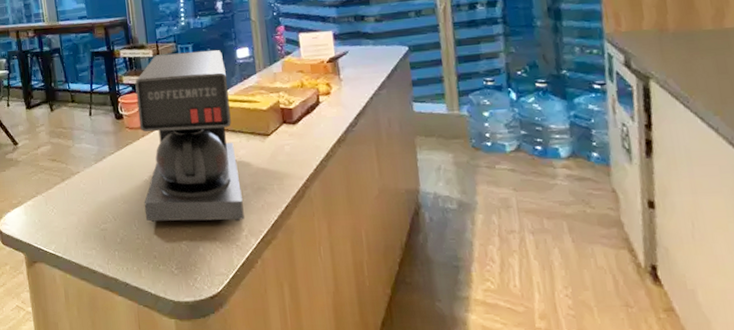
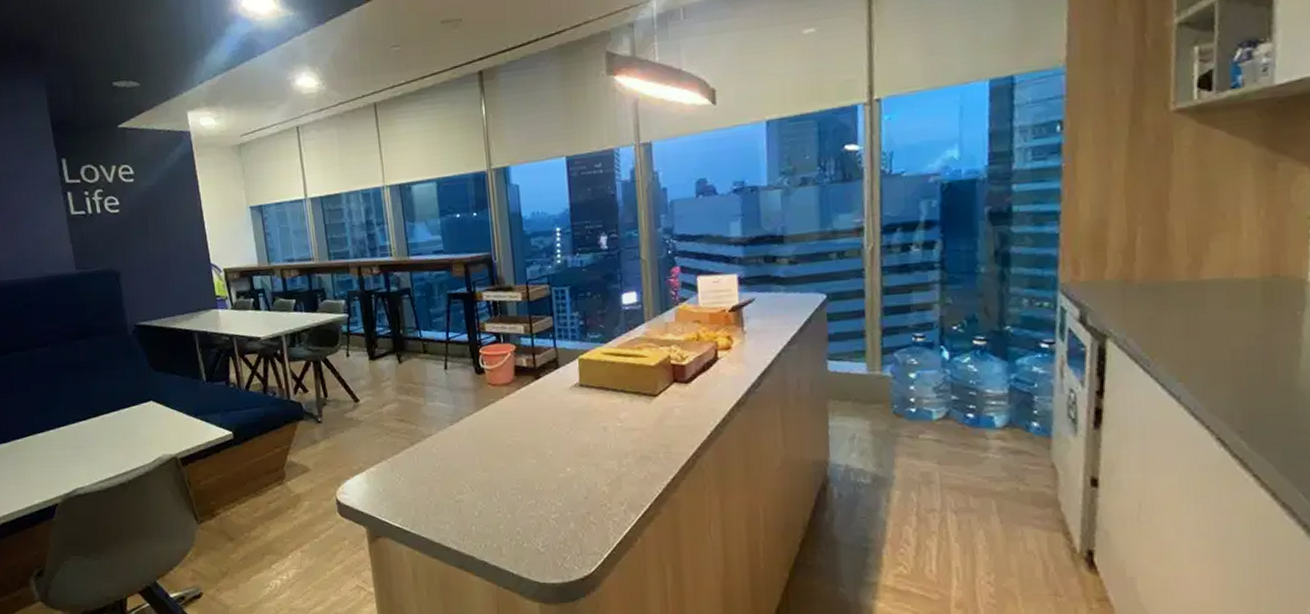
coffee maker: present [135,50,245,223] -> none [499,294,624,494]

